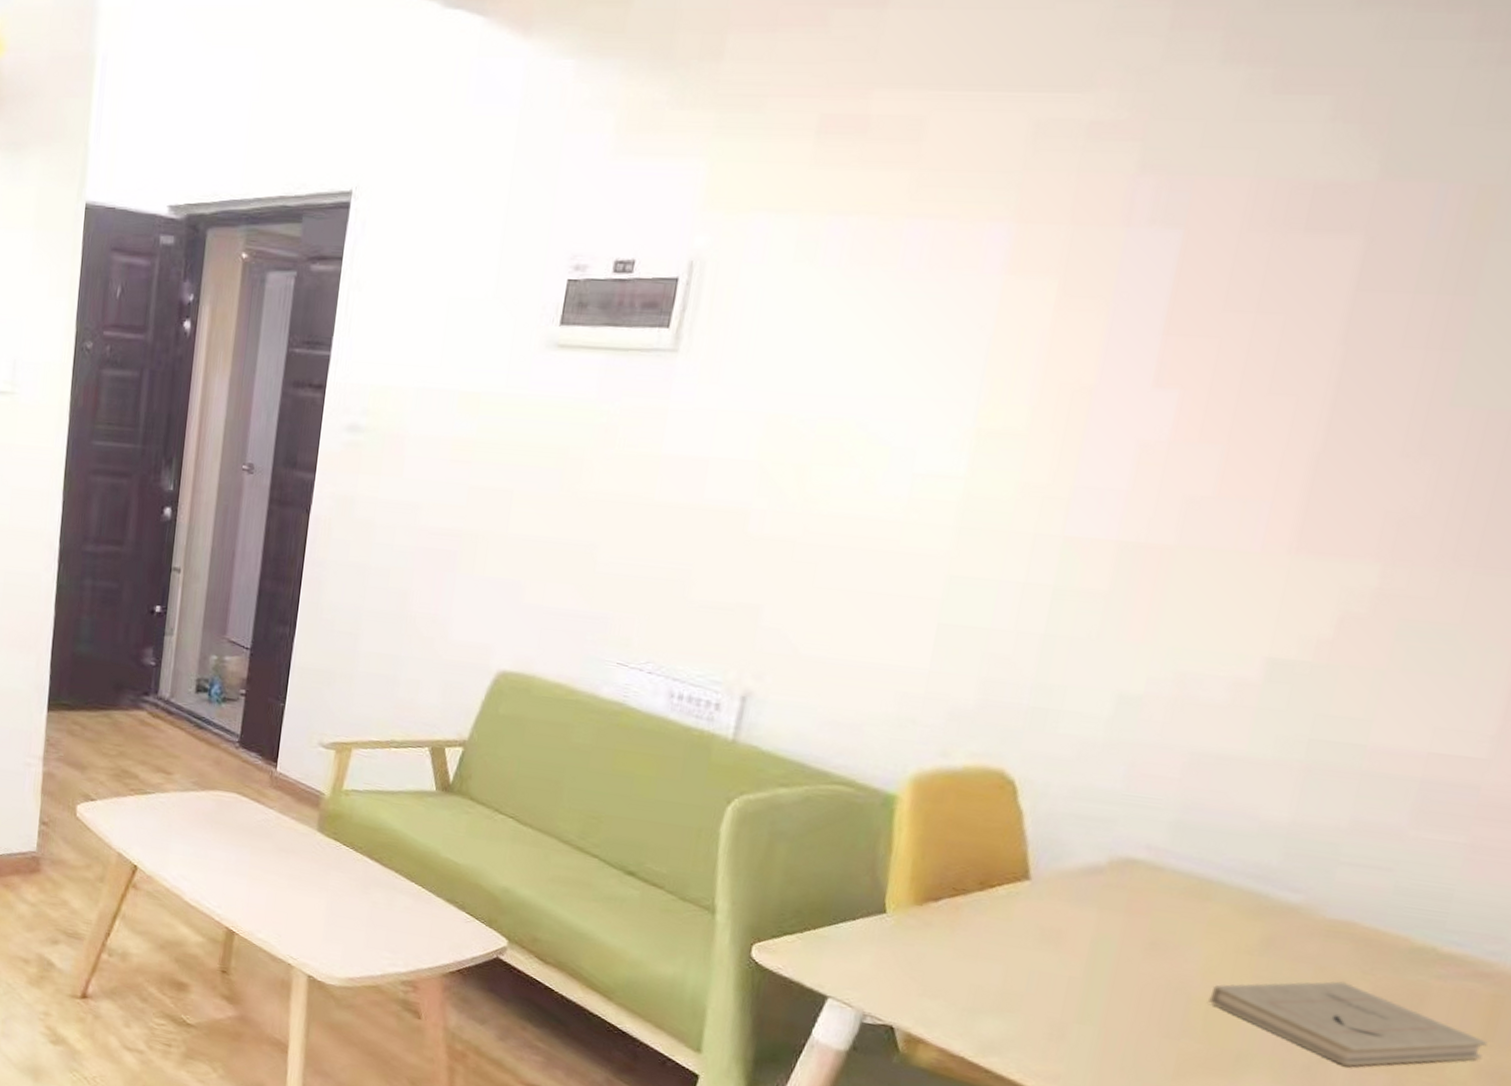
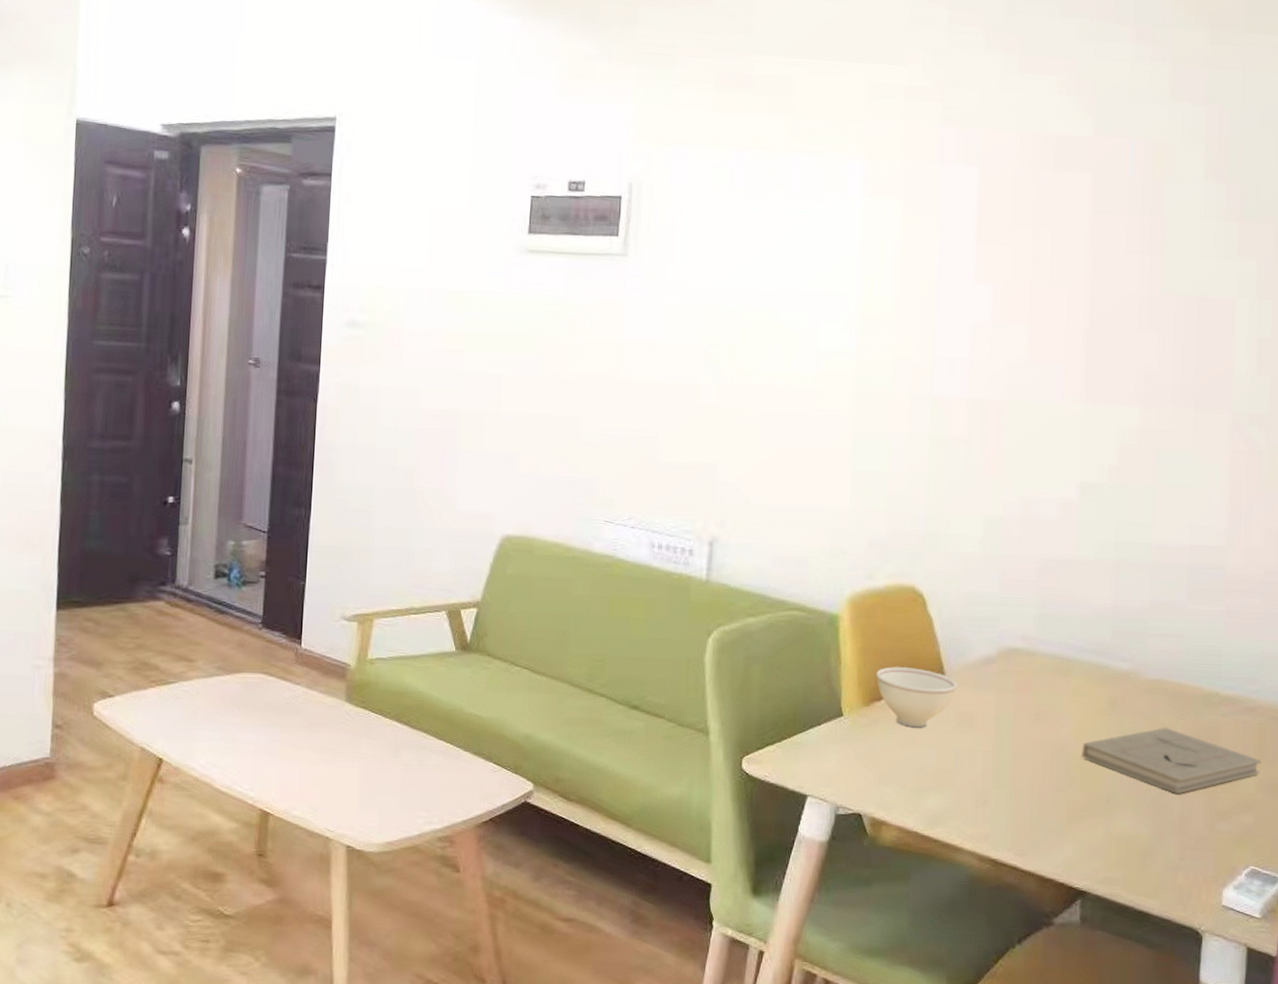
bowl: none [935,863,1045,939] -> present [876,666,957,727]

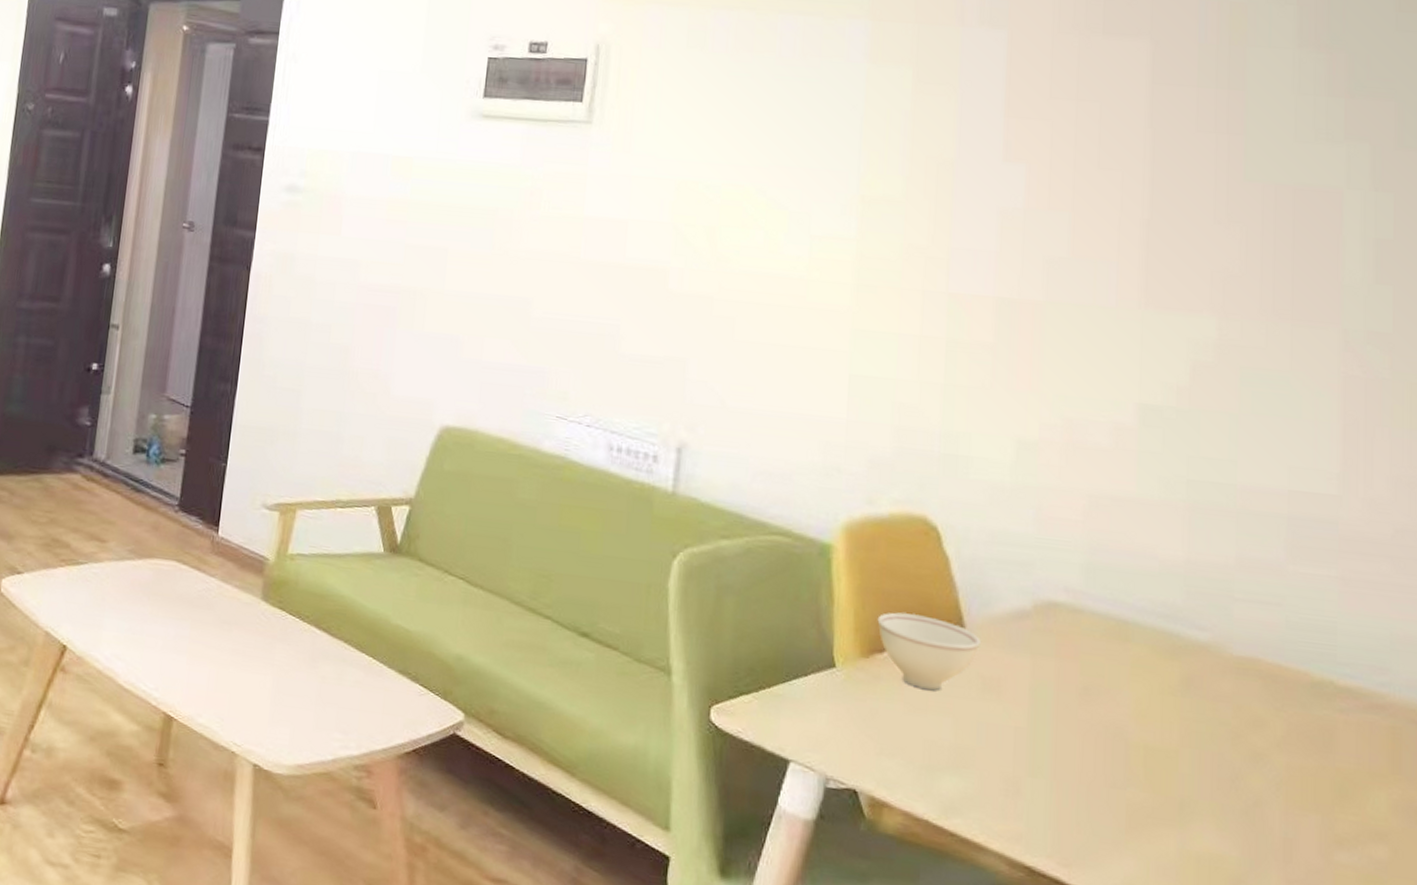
book: present [1081,727,1261,795] -> none [1145,719,1397,809]

